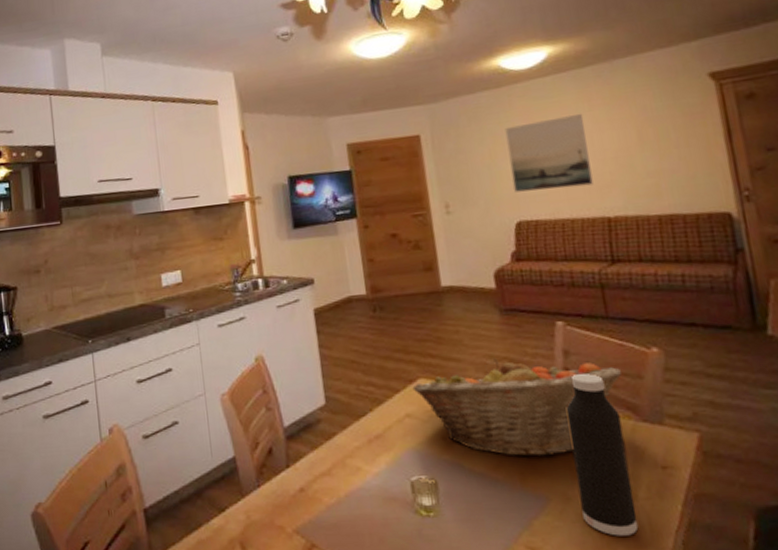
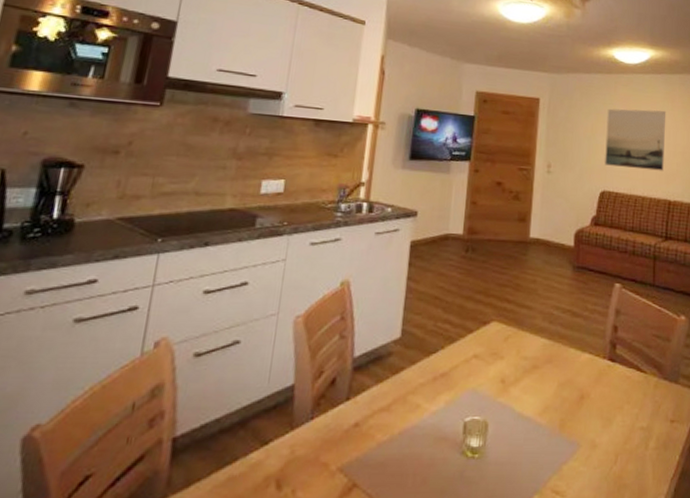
fruit basket: present [412,358,622,458] -> none [485,310,656,406]
water bottle: present [565,373,639,536] -> none [604,331,648,482]

